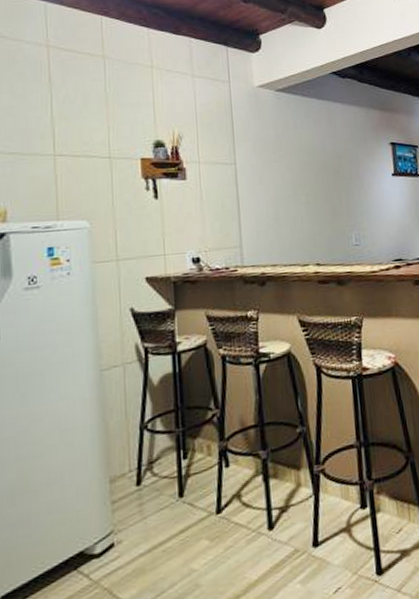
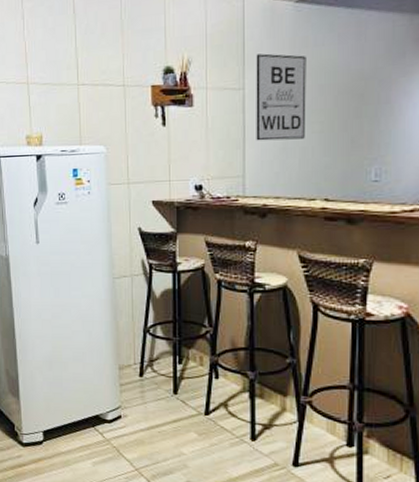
wall art: none [244,133,294,213] -> present [256,53,306,141]

